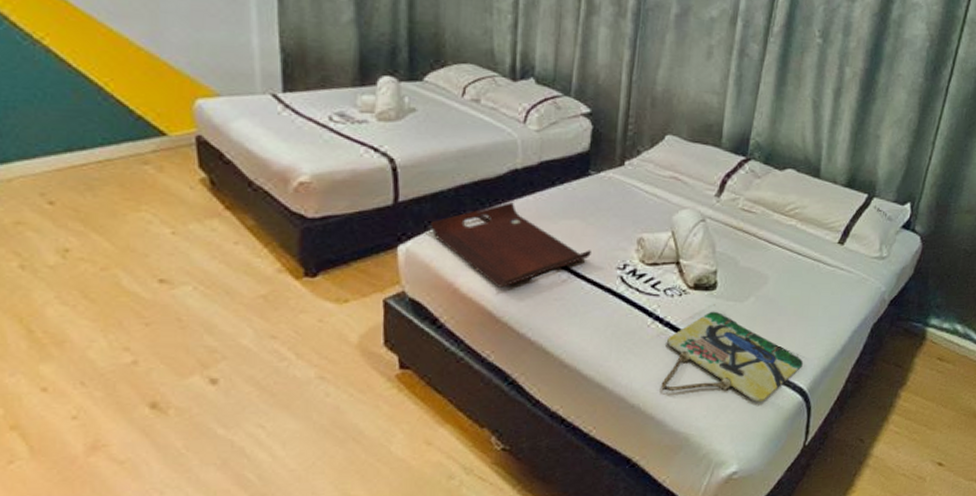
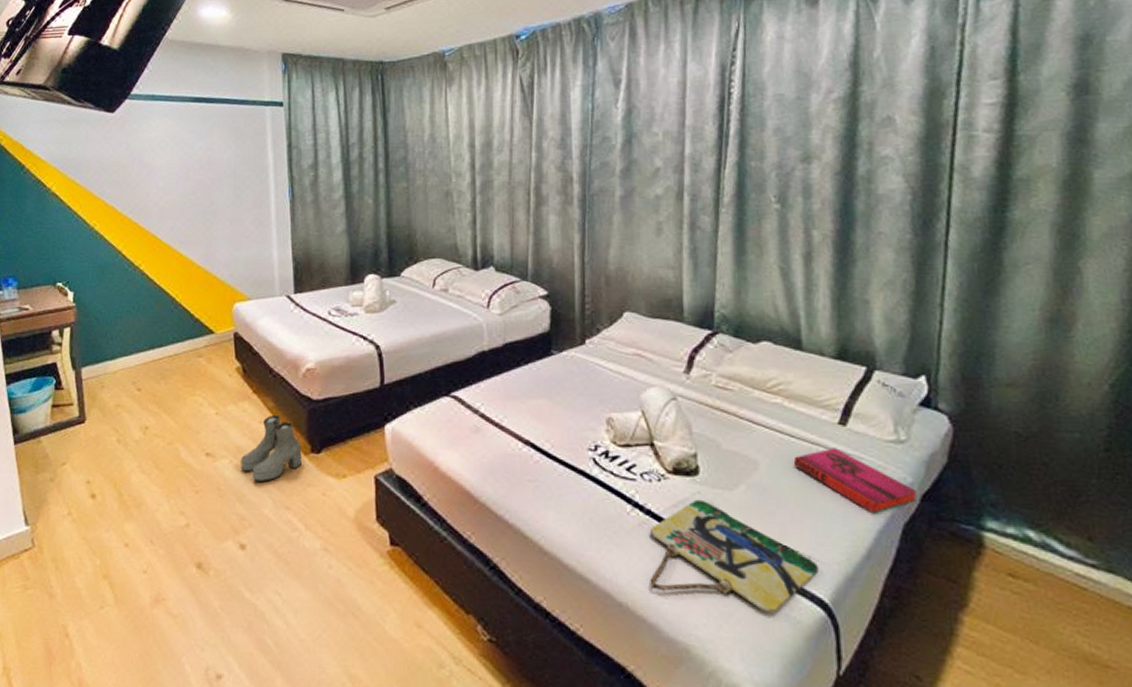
boots: none [209,234,292,309] -> present [241,414,302,481]
serving tray: present [431,201,591,288] -> none [412,382,561,467]
hardback book: none [797,263,887,317] -> present [793,448,917,514]

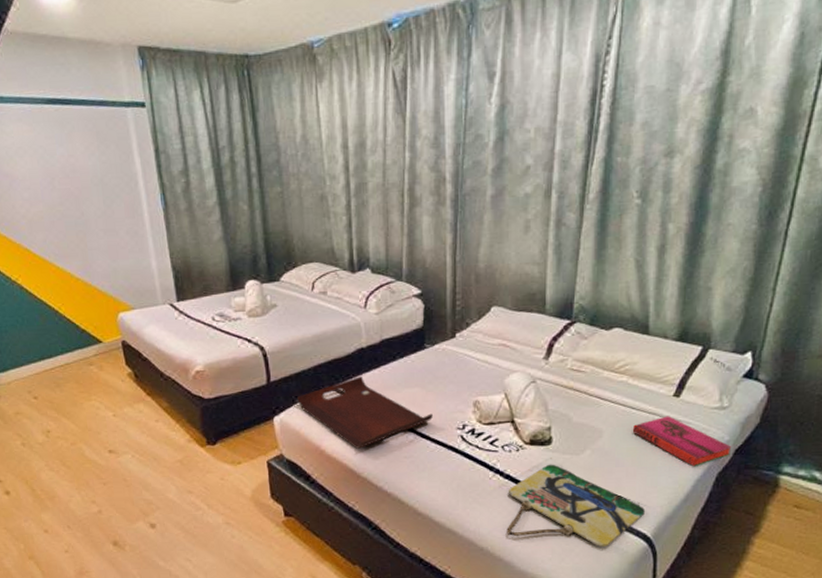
boots: present [241,414,302,481] -> none [142,413,199,471]
serving tray: none [412,382,561,467] -> present [297,375,433,449]

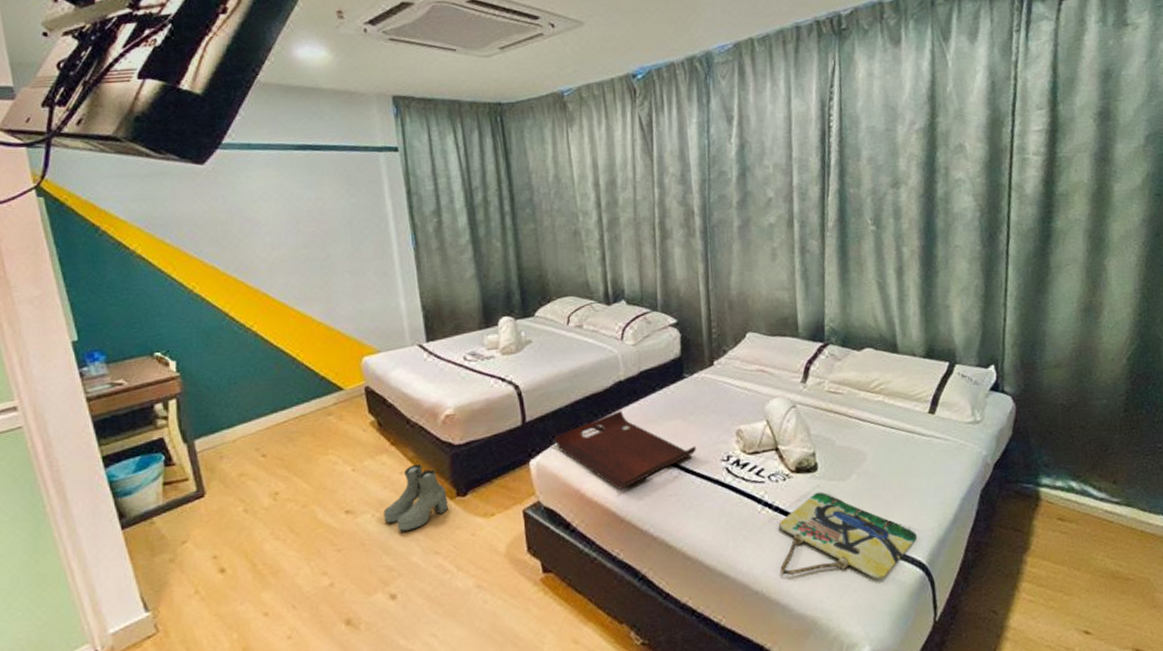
boots: none [142,413,199,471] -> present [383,463,448,531]
hardback book: present [632,416,732,467] -> none [894,433,991,485]

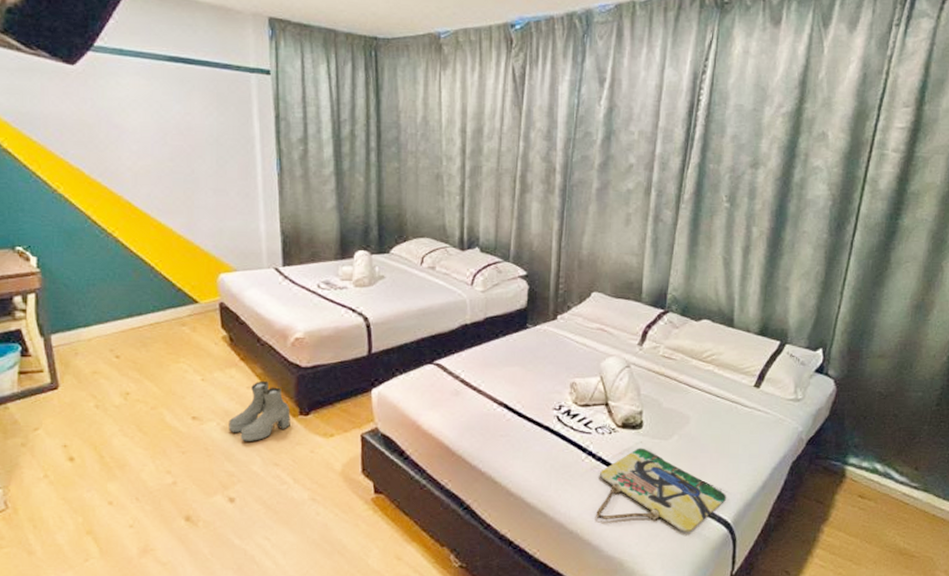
serving tray: present [554,410,696,490] -> none [397,351,531,425]

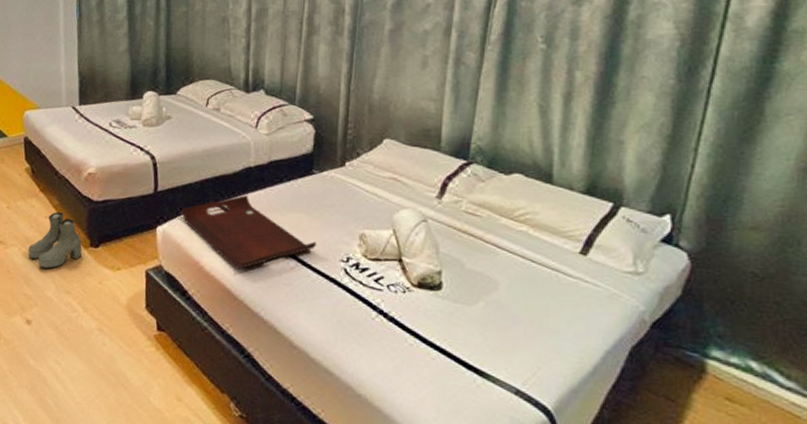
serving tray: none [397,351,531,425] -> present [182,194,316,270]
home sign: present [596,448,726,532] -> none [388,311,545,414]

